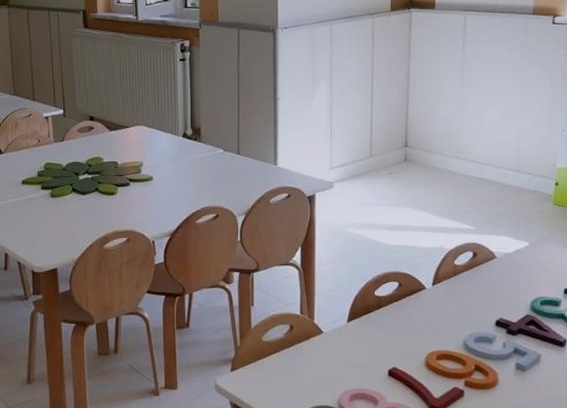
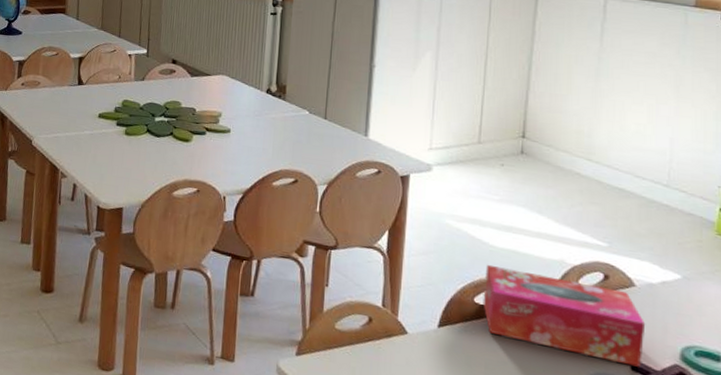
tissue box: none [381,261,505,323] -> present [483,264,646,367]

